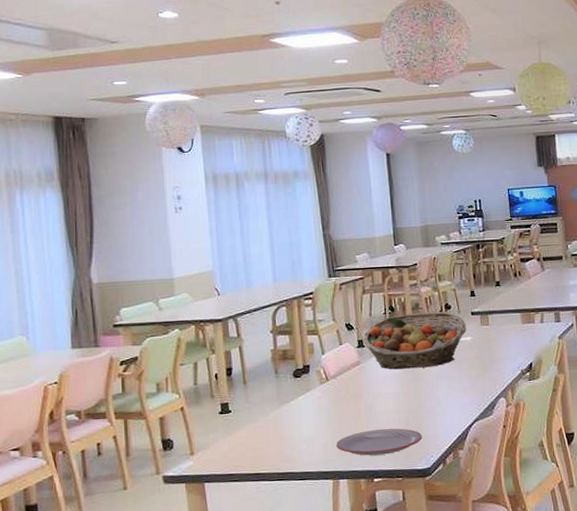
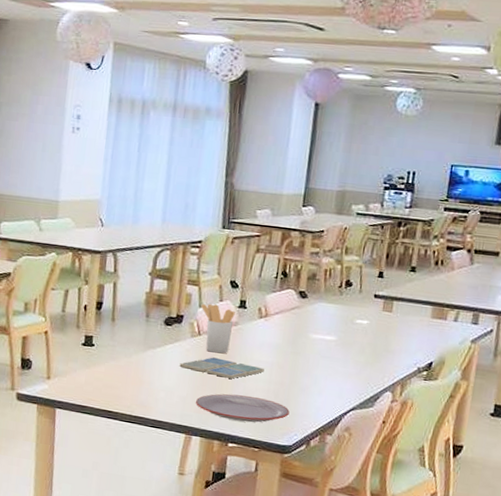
drink coaster: none [315,398,392,417] -> present [179,357,265,379]
utensil holder: none [323,349,357,395] -> present [201,303,235,354]
fruit basket: present [362,312,467,370] -> none [245,282,366,344]

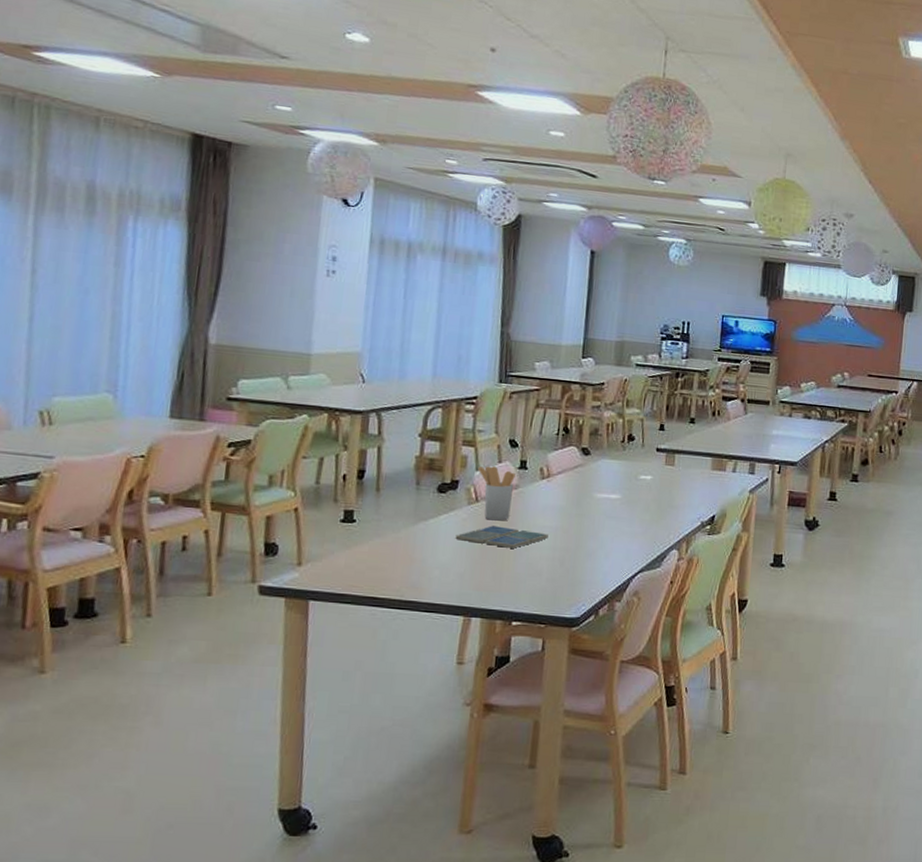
plate: present [195,393,290,423] -> none [474,565,576,596]

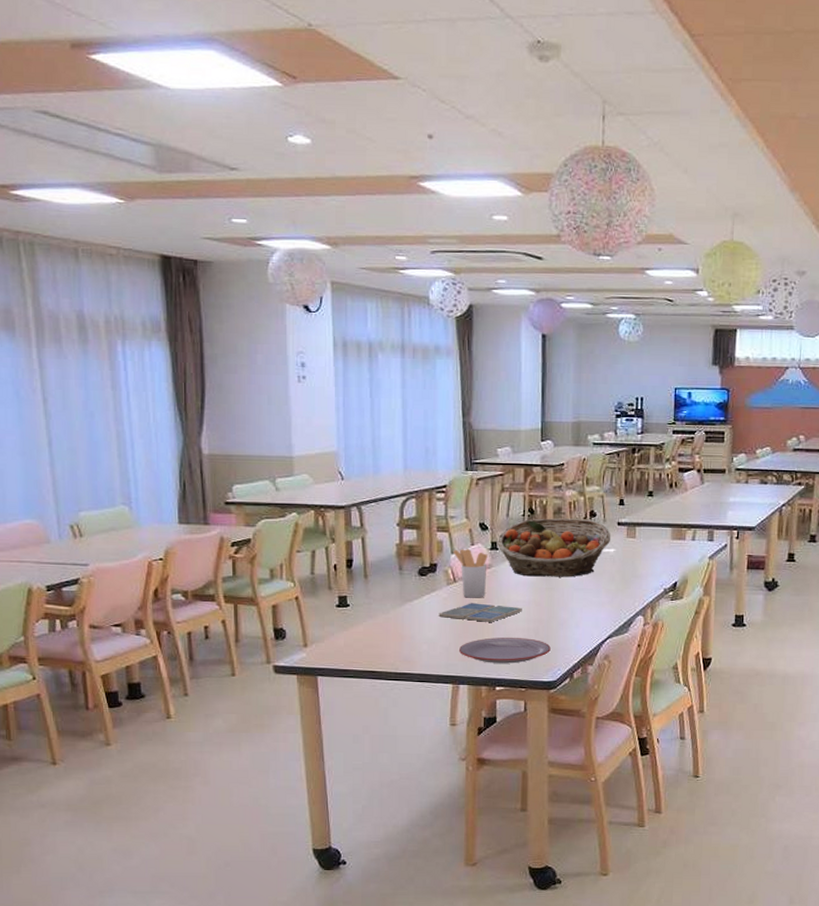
plate: none [474,565,576,596] -> present [458,637,551,664]
fruit basket: none [526,438,649,504] -> present [496,518,611,577]

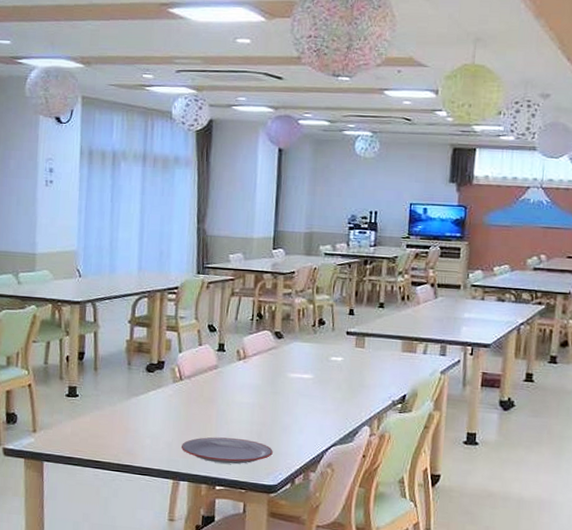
drink coaster: present [439,603,522,622] -> none [163,401,246,422]
utensil holder: present [453,549,488,598] -> none [181,348,215,397]
fruit basket: present [496,518,611,577] -> none [224,323,340,383]

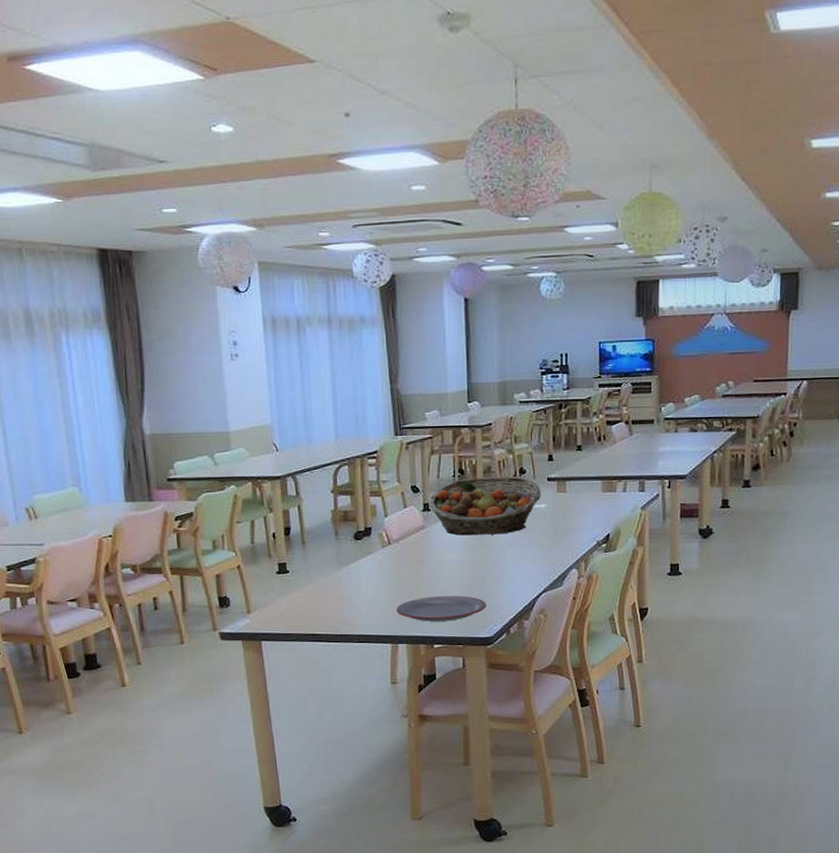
fruit basket: none [224,323,340,383] -> present [428,476,542,536]

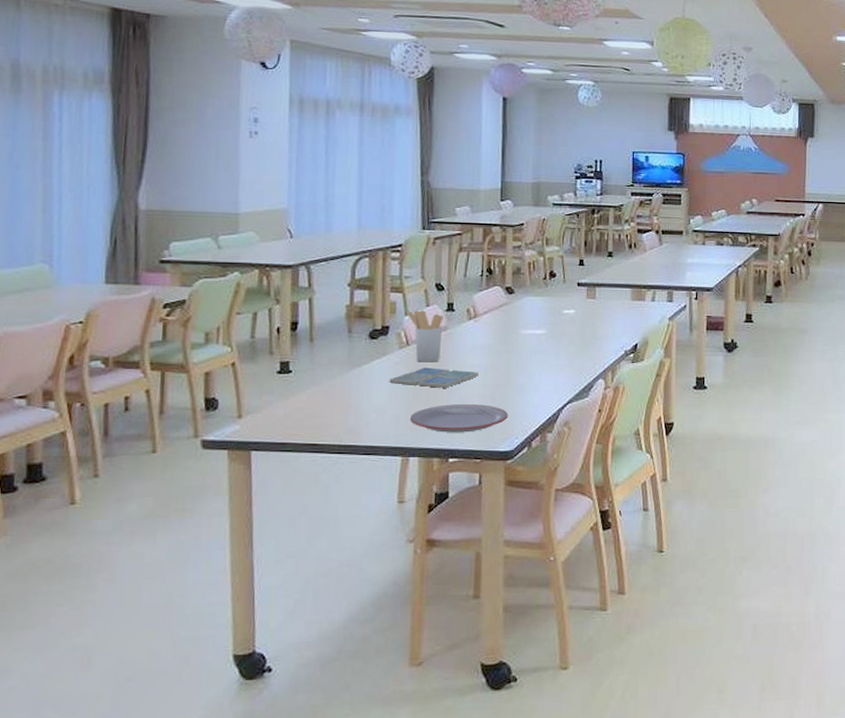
drink coaster: none [375,564,457,582] -> present [389,367,479,388]
utensil holder: none [386,512,420,559] -> present [407,310,443,362]
fruit basket: present [428,476,542,536] -> none [453,278,571,340]

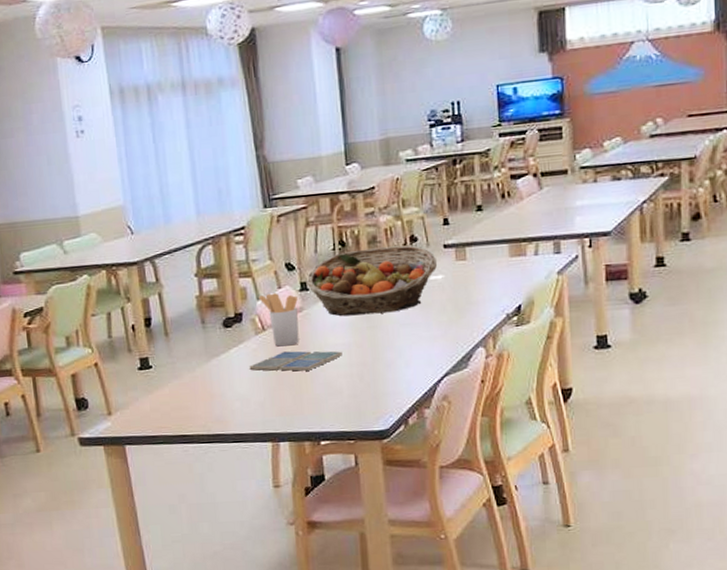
plate: present [409,403,508,433] -> none [275,384,379,416]
fruit basket: none [453,278,571,340] -> present [306,245,438,316]

